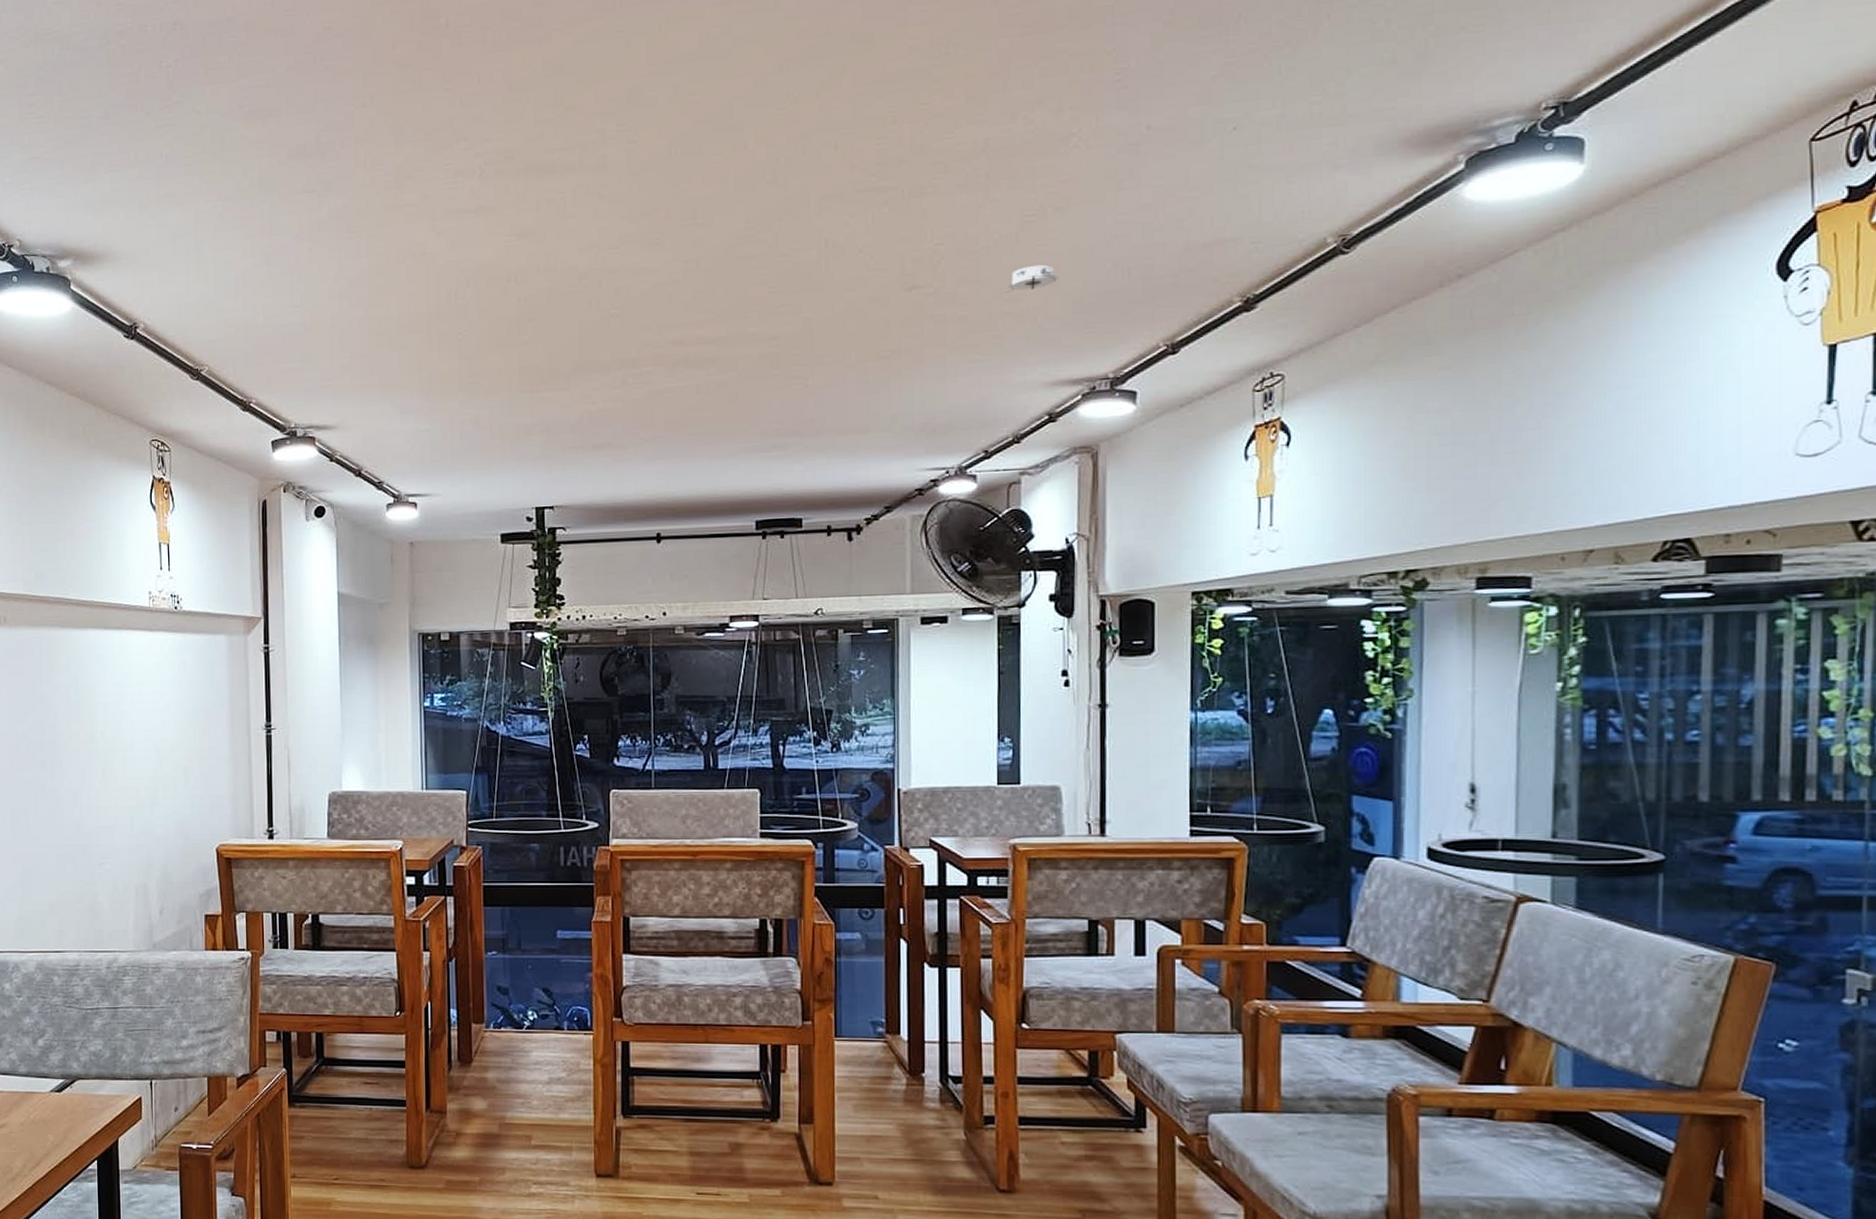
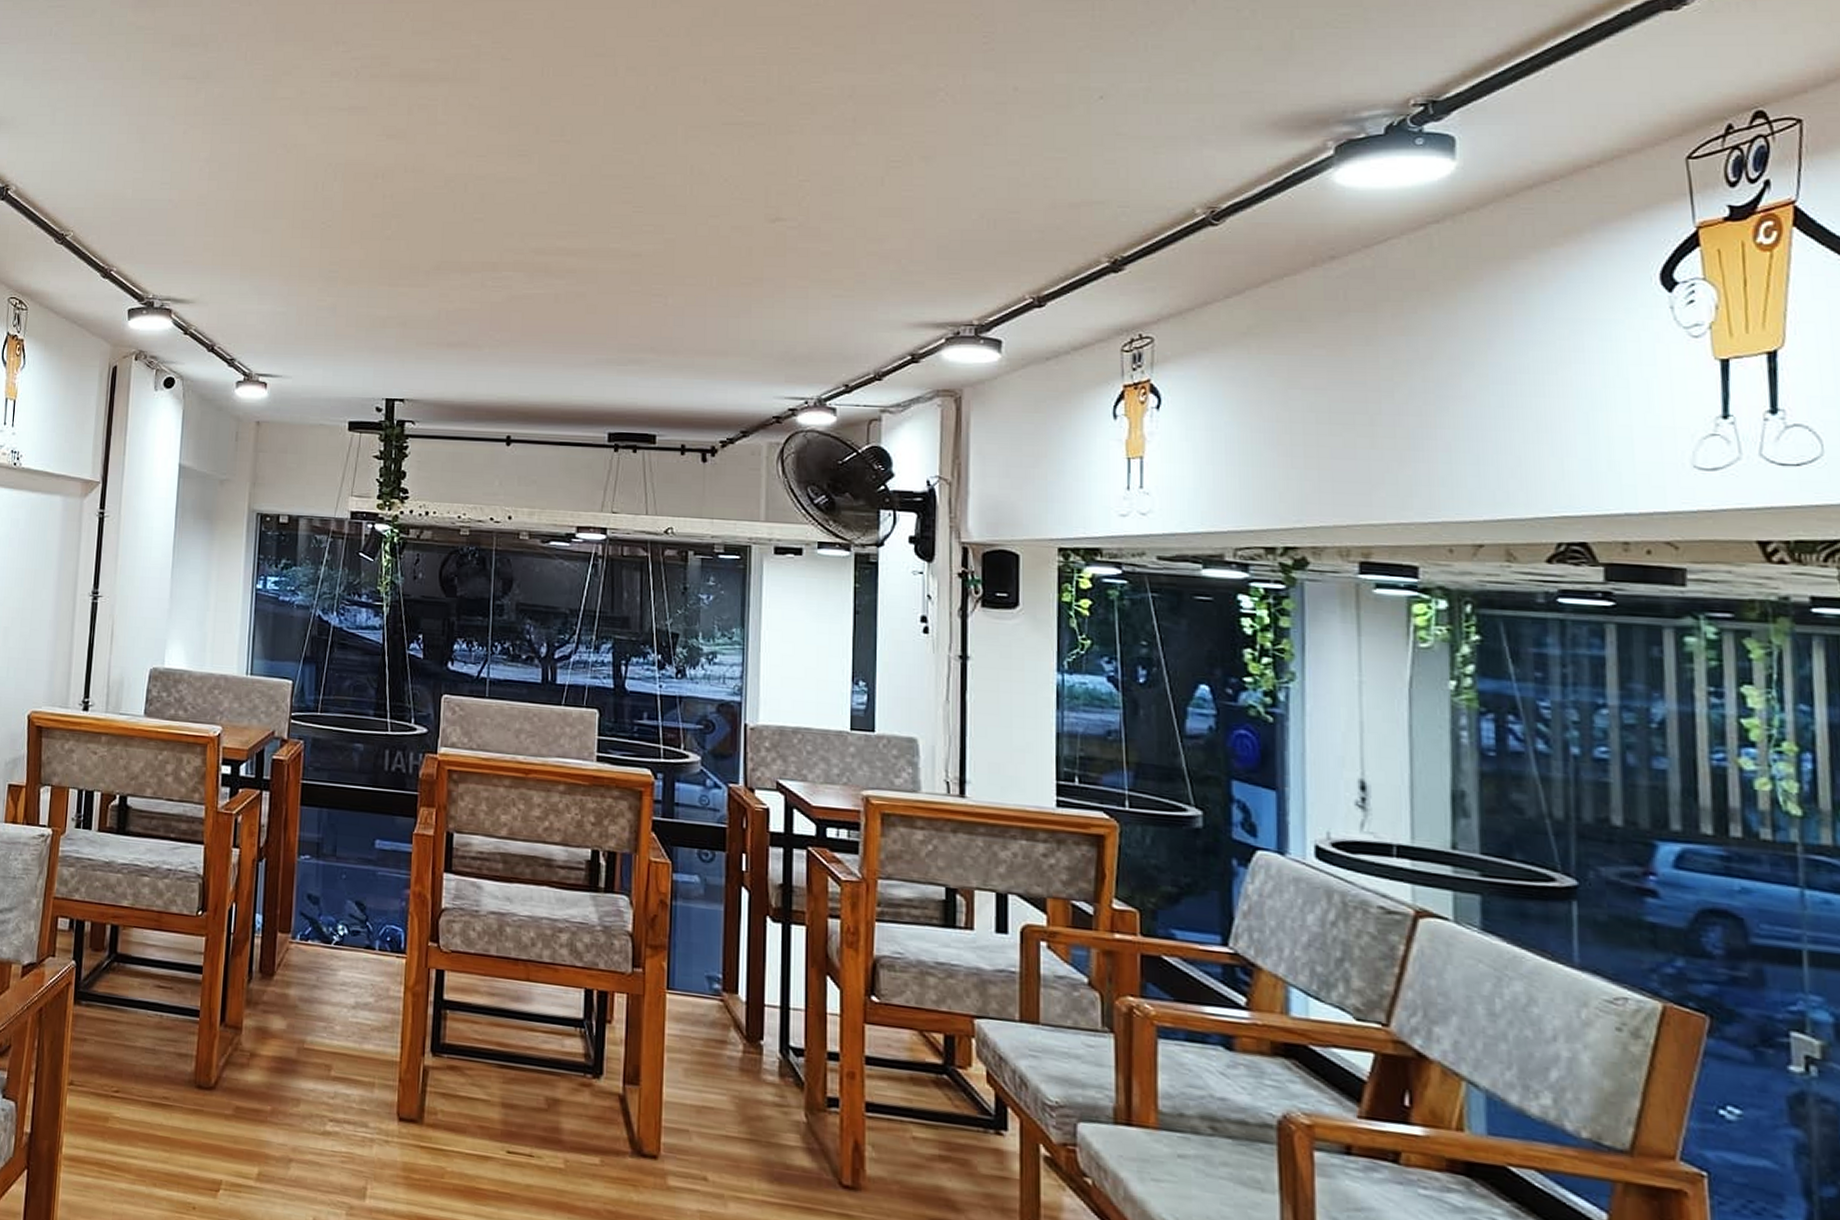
smoke detector: present [1005,264,1059,293] -> none [870,209,923,233]

